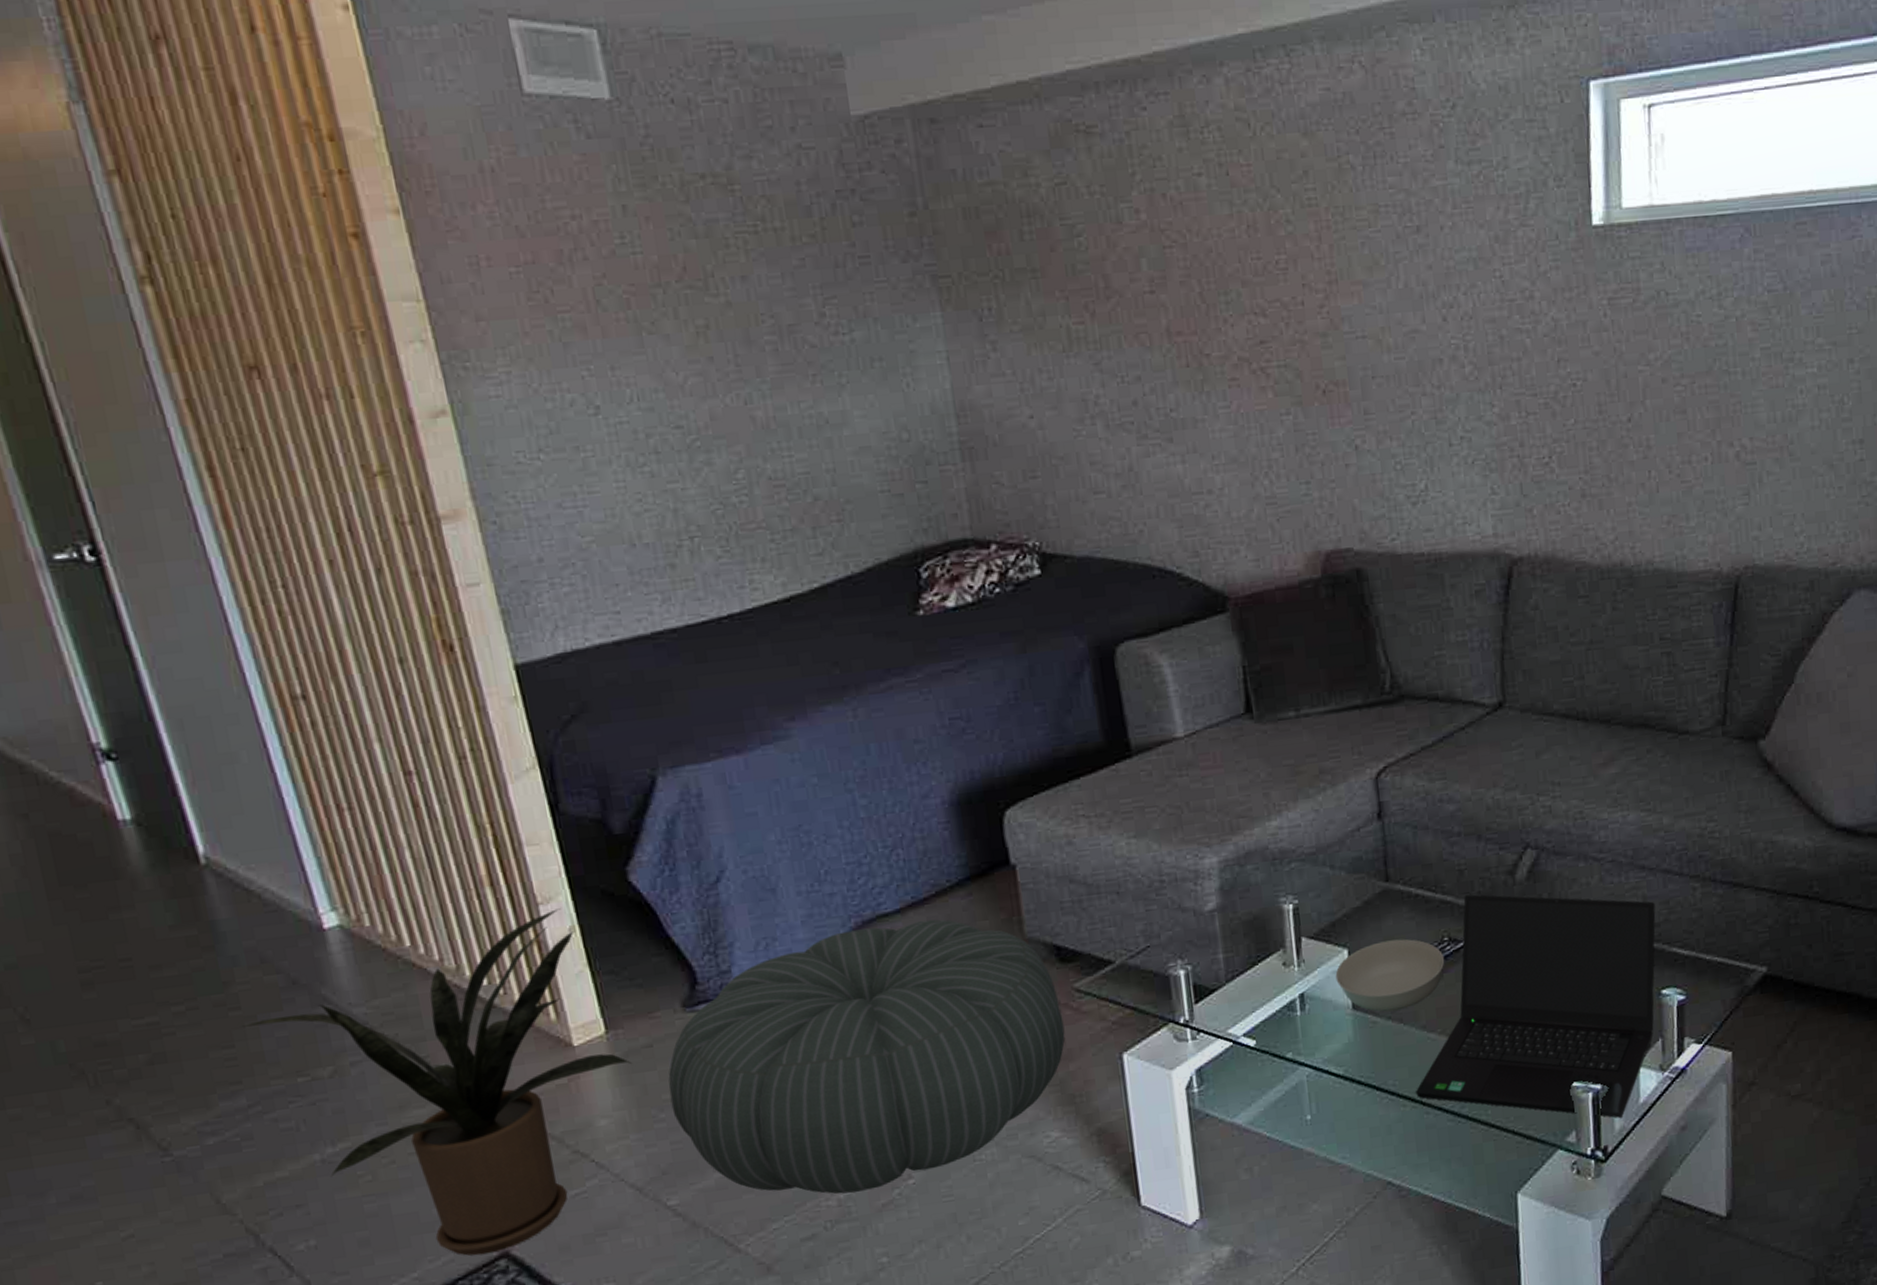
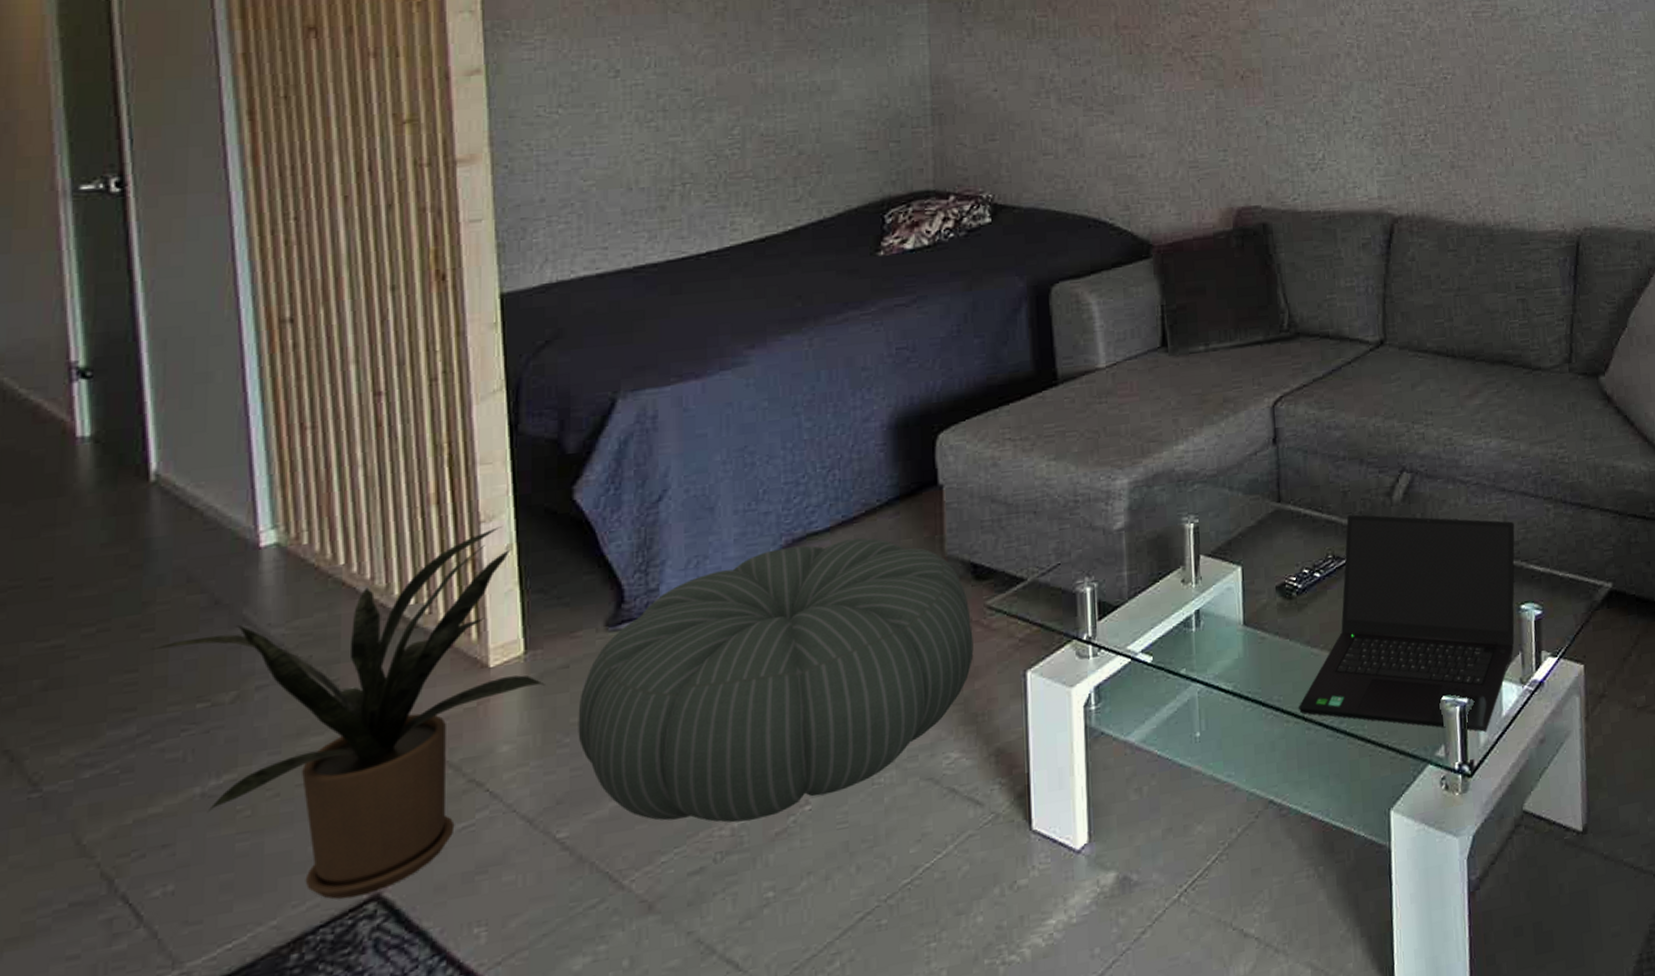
bowl: present [1335,938,1445,1012] -> none [1229,556,1329,628]

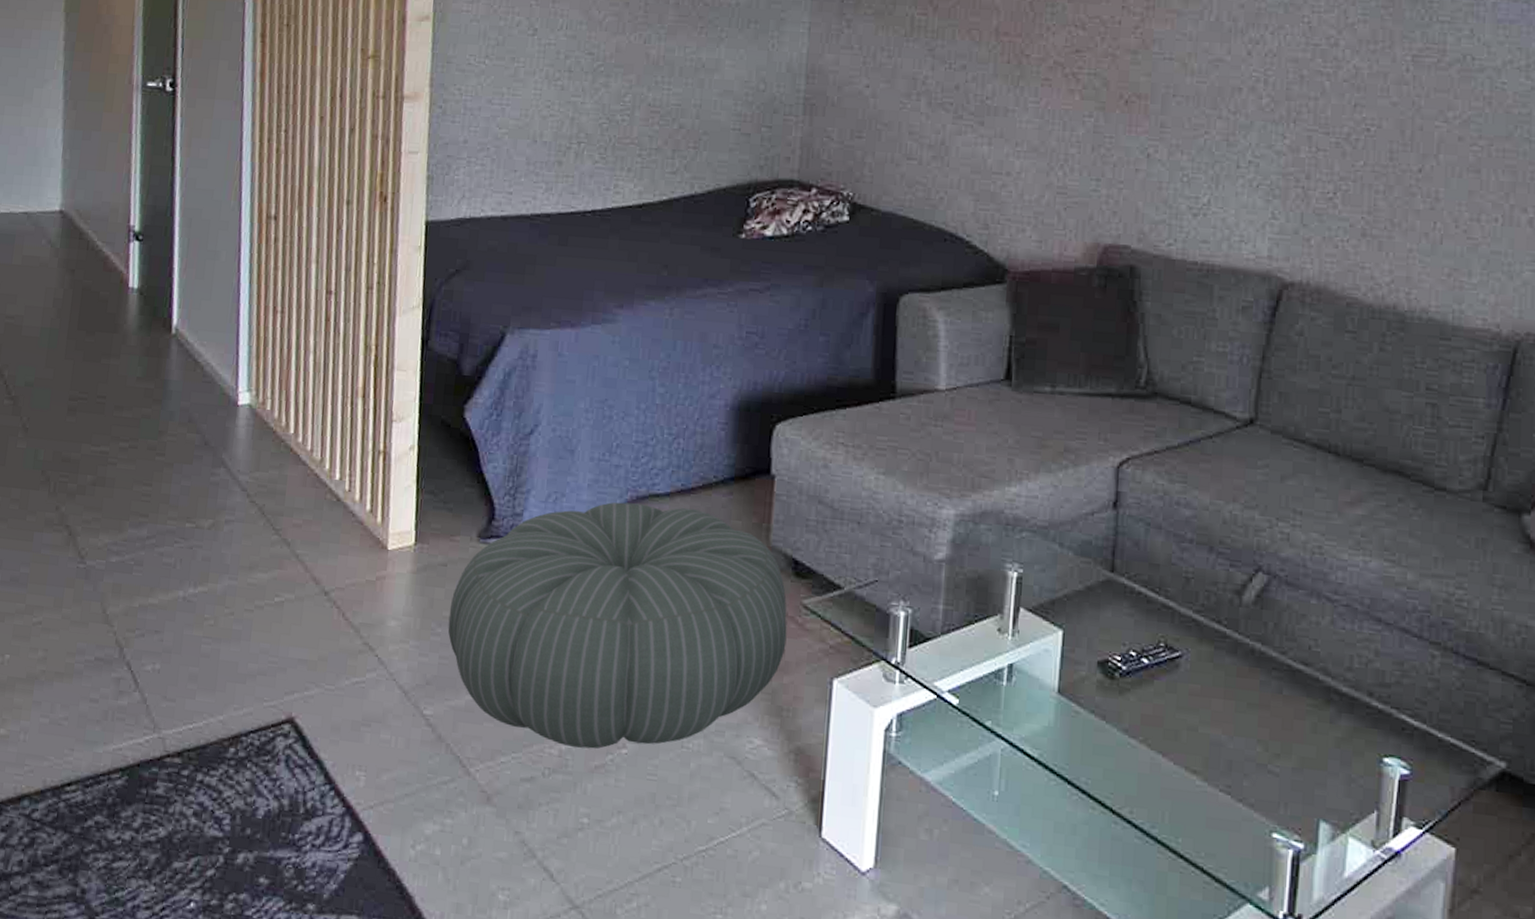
house plant: present [151,527,545,899] -> none [161,428,427,716]
laptop: present [1299,514,1515,732] -> none [1107,605,1388,888]

